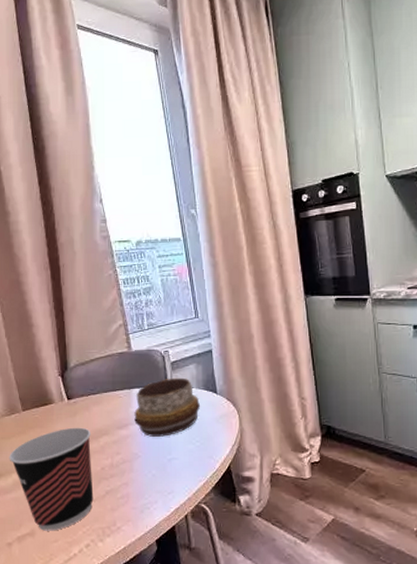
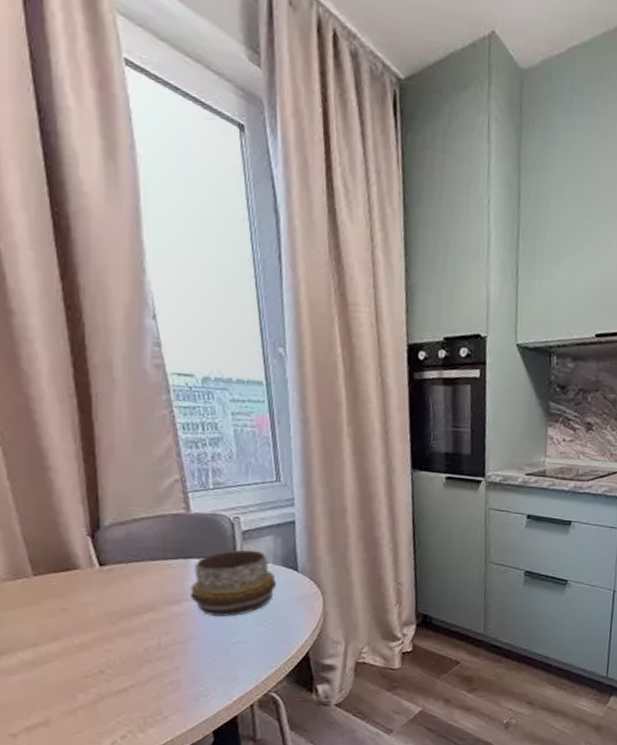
cup: present [9,427,94,531] -> none [13,599,133,720]

